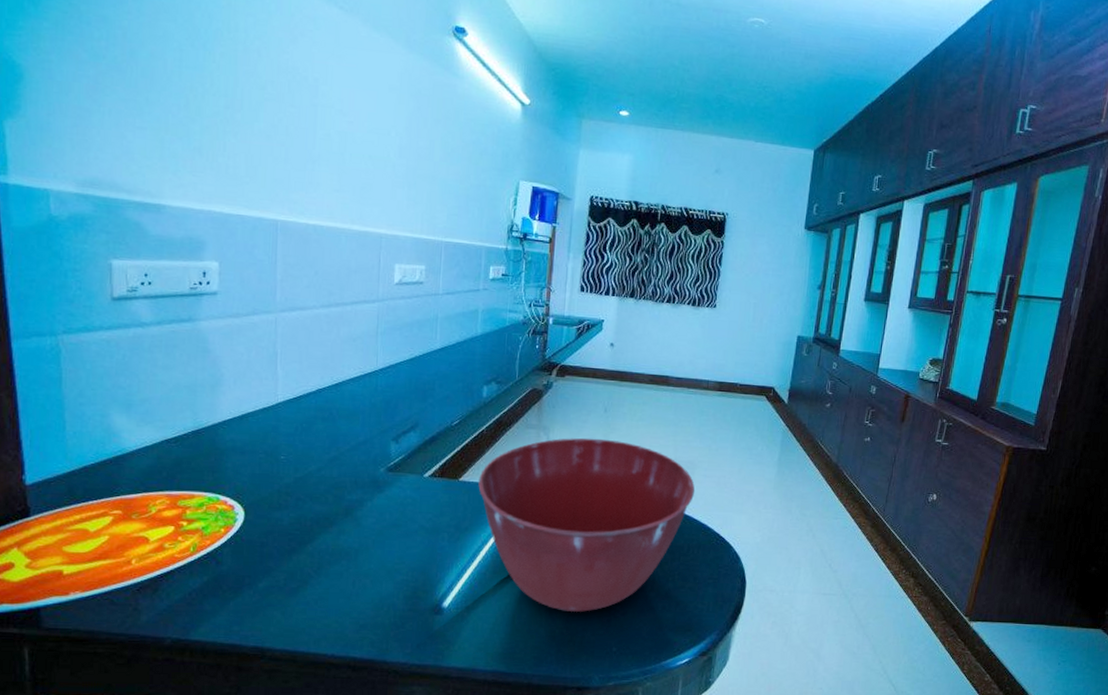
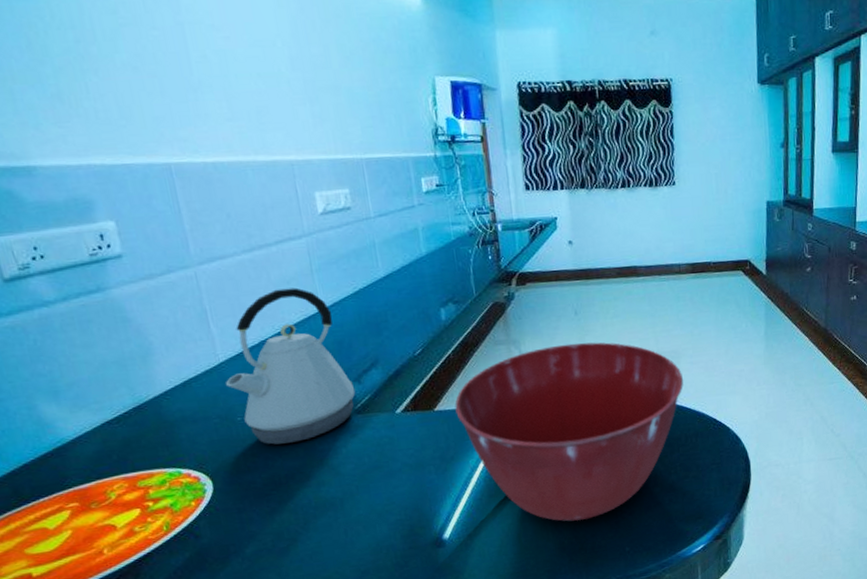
kettle: none [277,344,392,488] -> present [225,287,356,445]

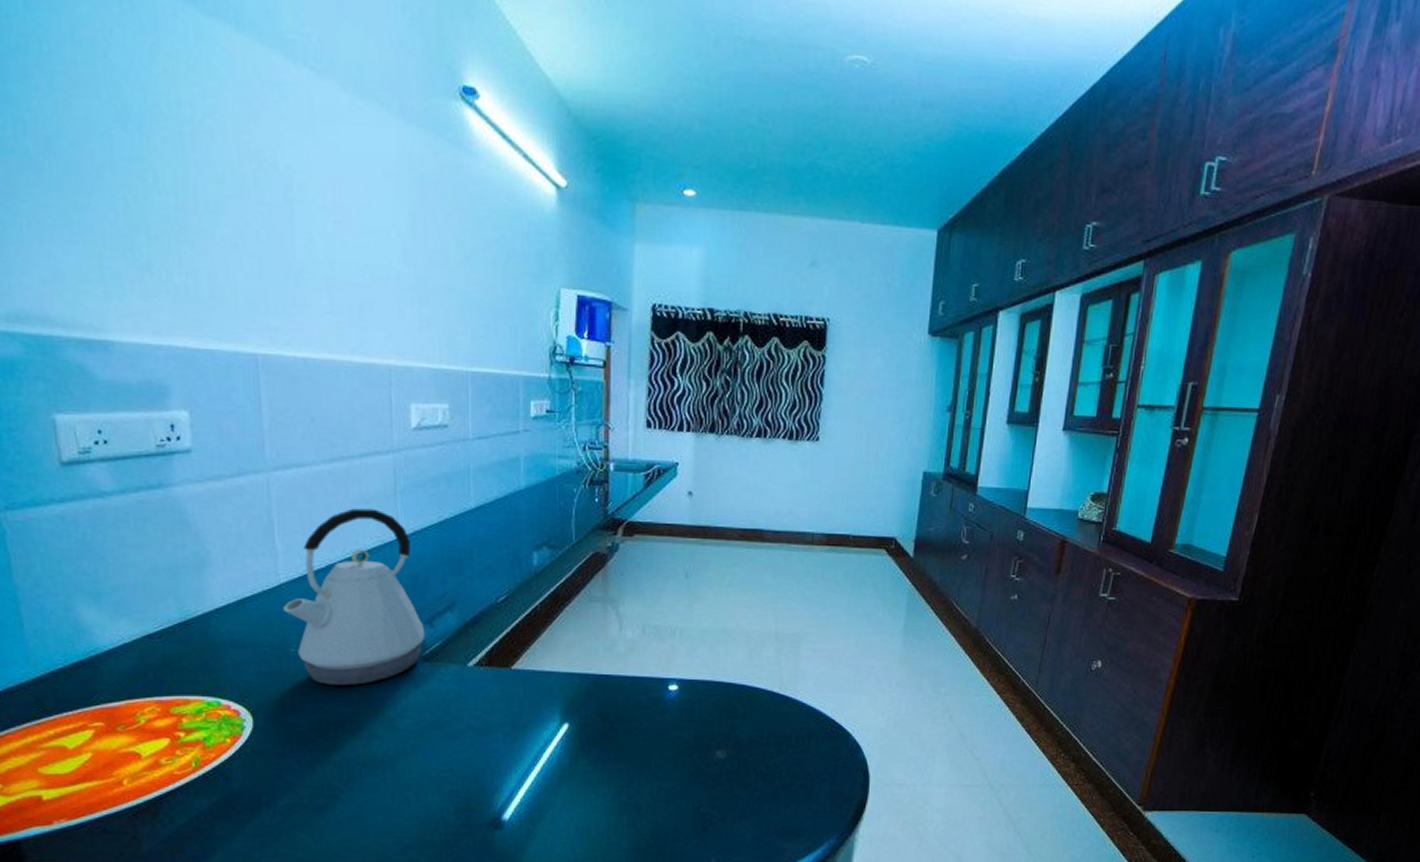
mixing bowl: present [454,342,684,522] -> none [535,610,803,819]

